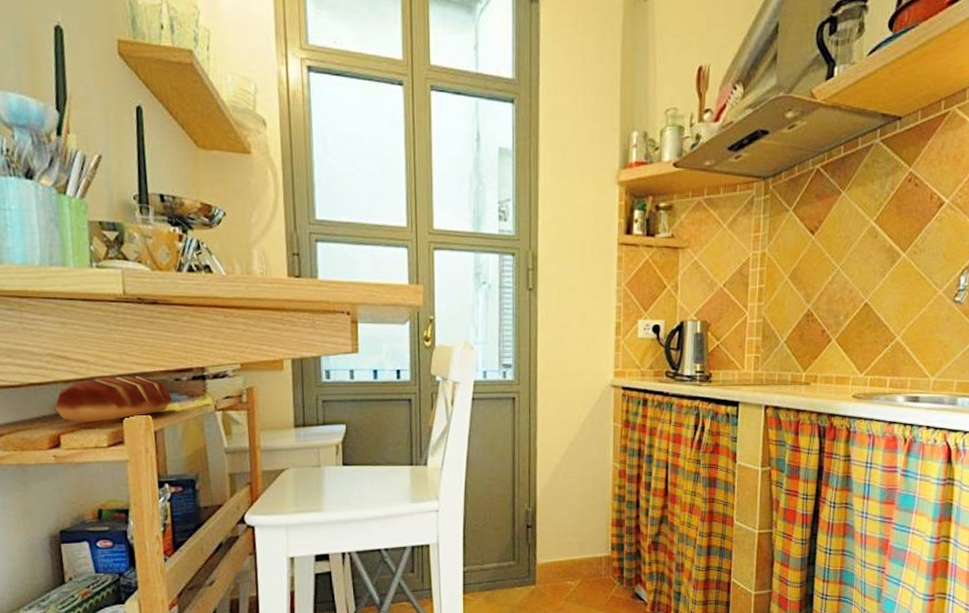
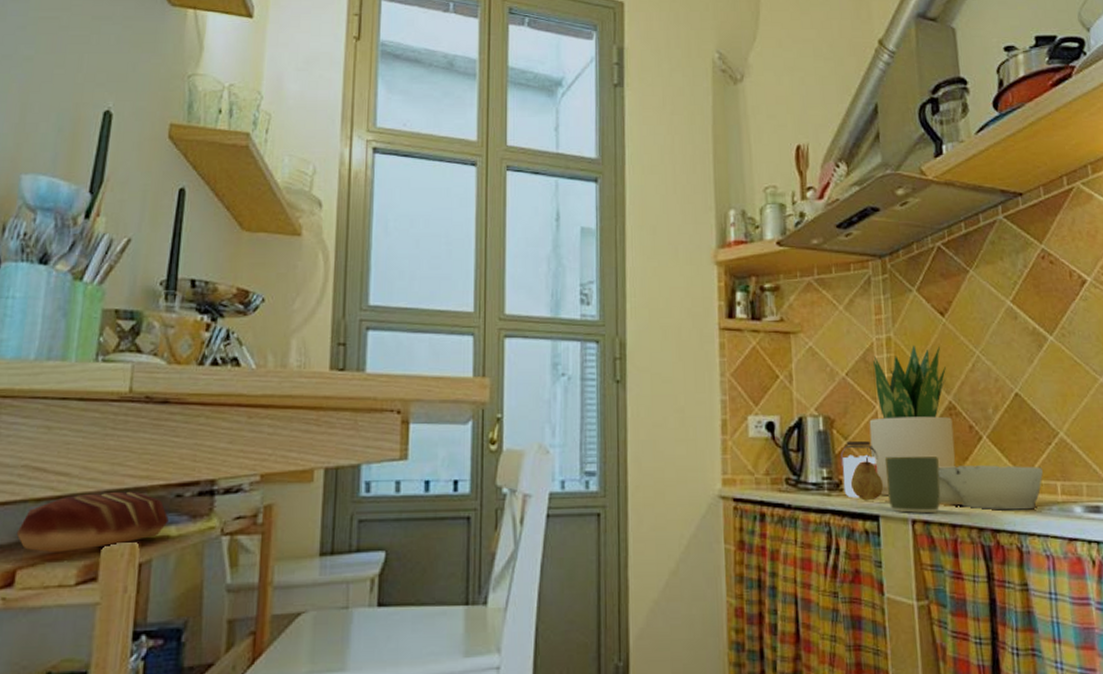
jar: none [712,342,744,388] -> present [840,441,879,499]
fruit: none [718,353,745,390] -> present [850,454,884,501]
planter: none [738,260,809,387] -> present [869,345,956,496]
mug: none [747,354,793,400] -> present [884,456,941,513]
bowl: none [788,363,877,399] -> present [938,465,1043,510]

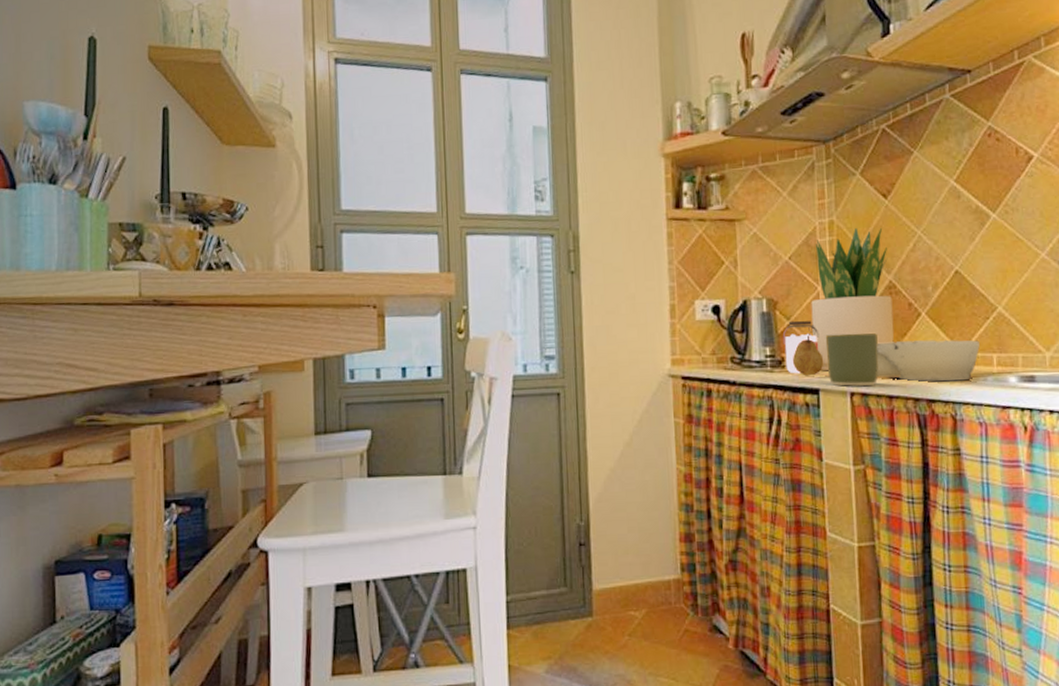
bread loaf: present [16,491,169,552] -> none [59,382,184,436]

